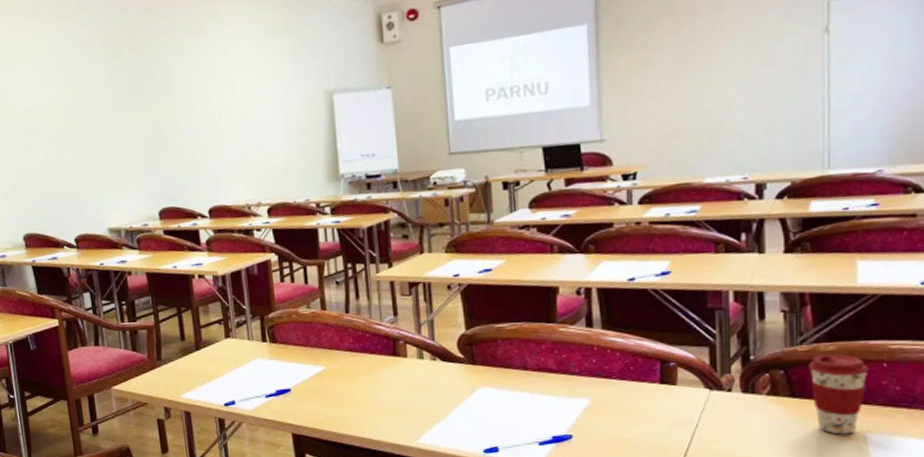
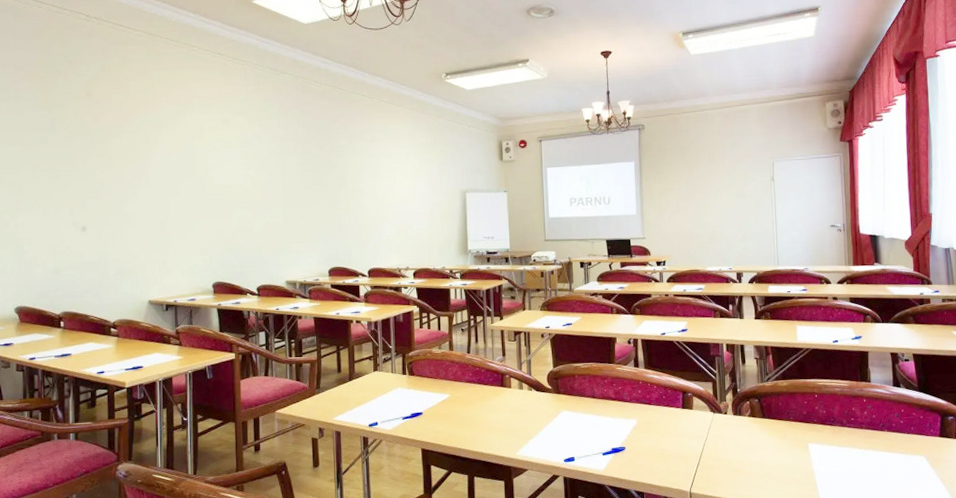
coffee cup: present [809,354,869,435] -> none [772,388,807,445]

